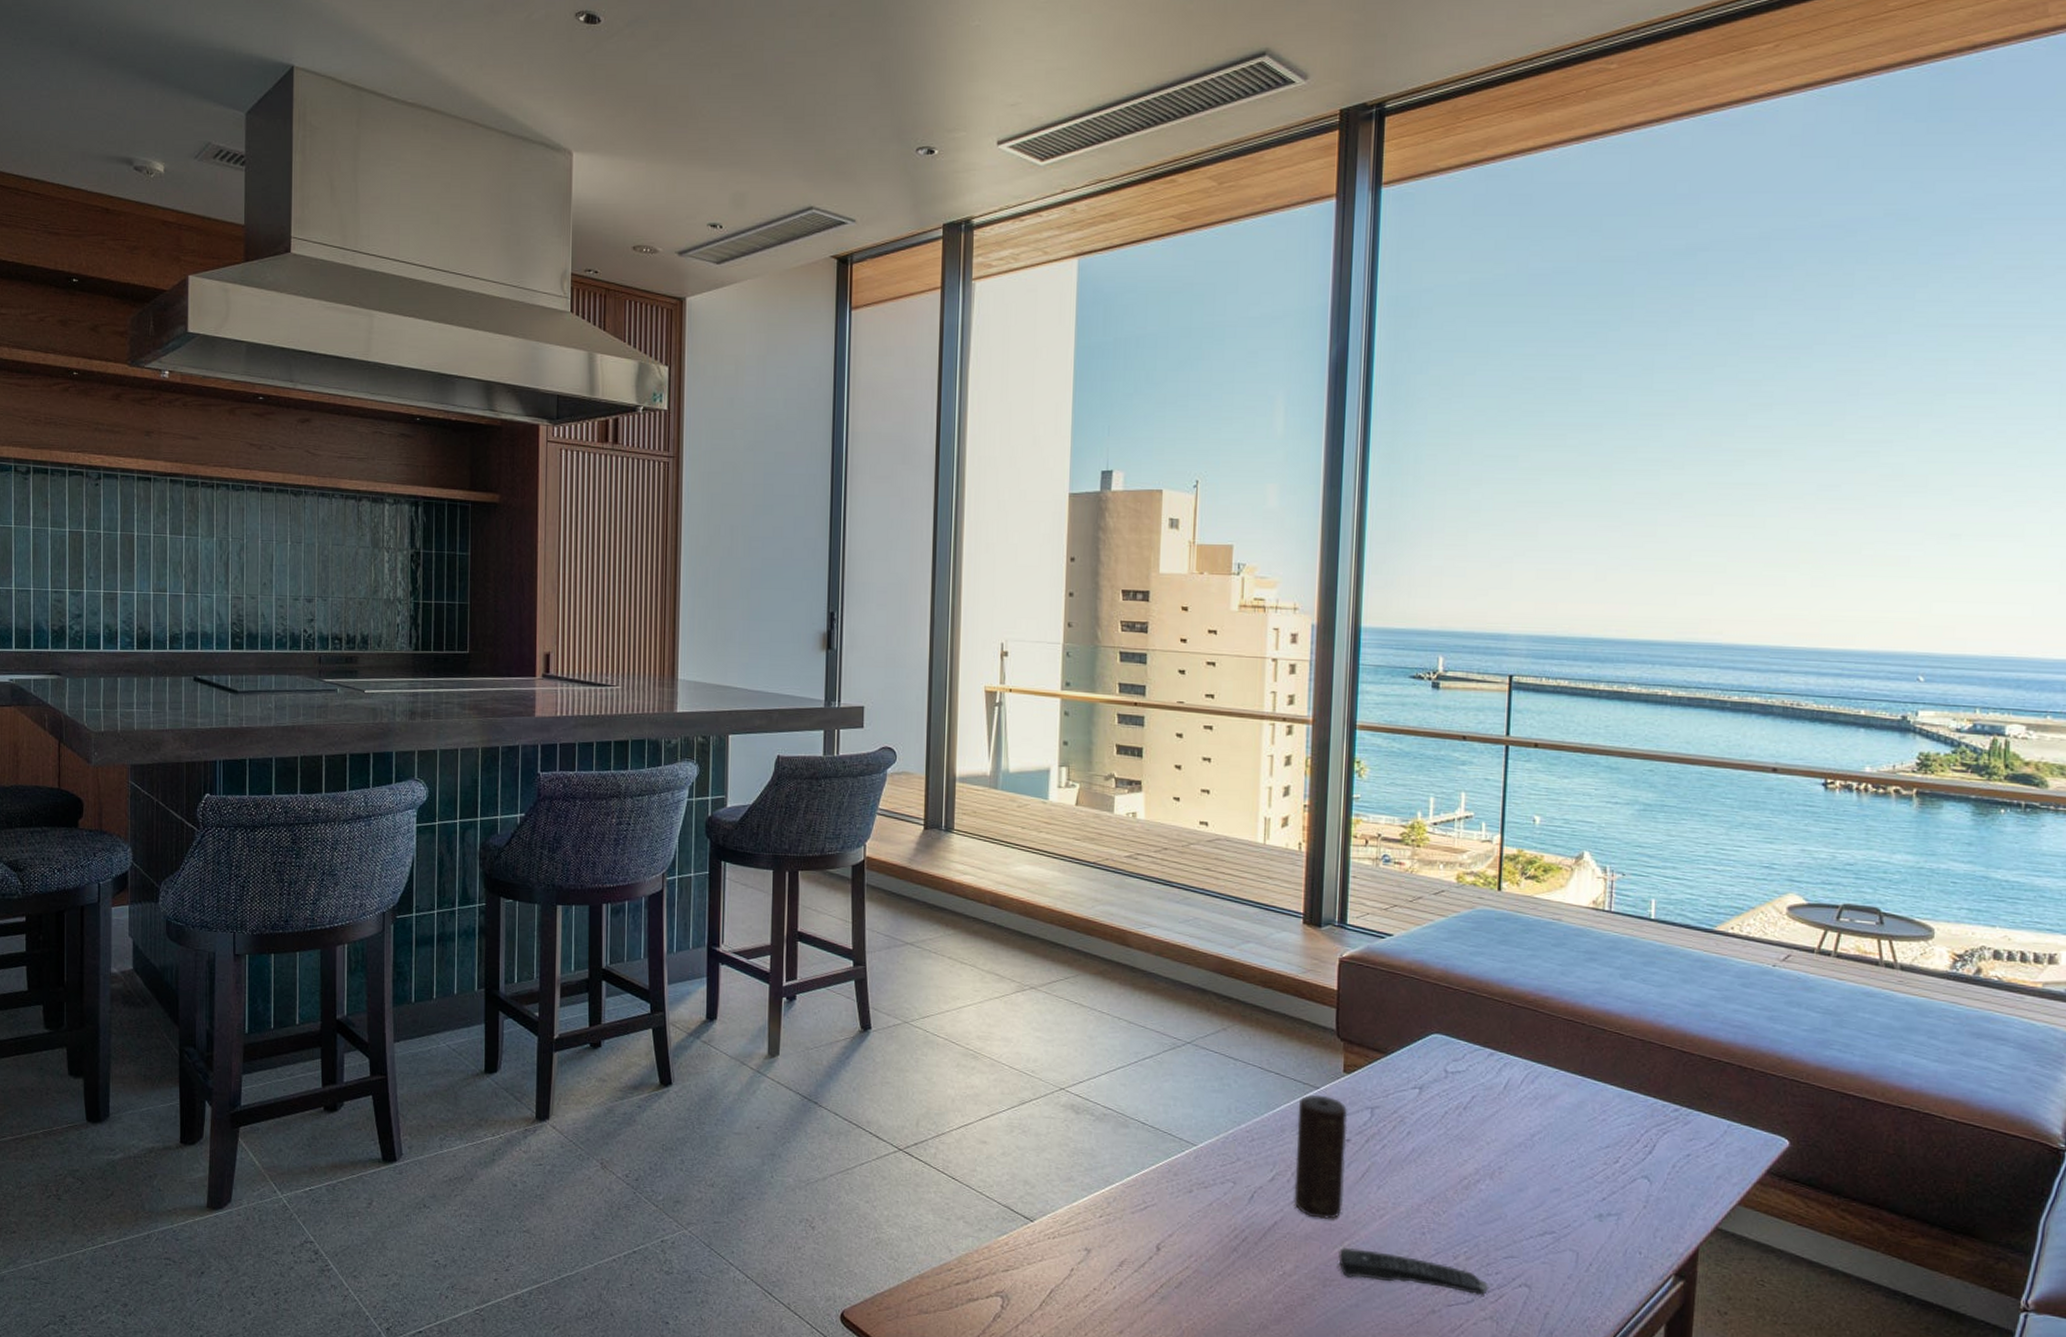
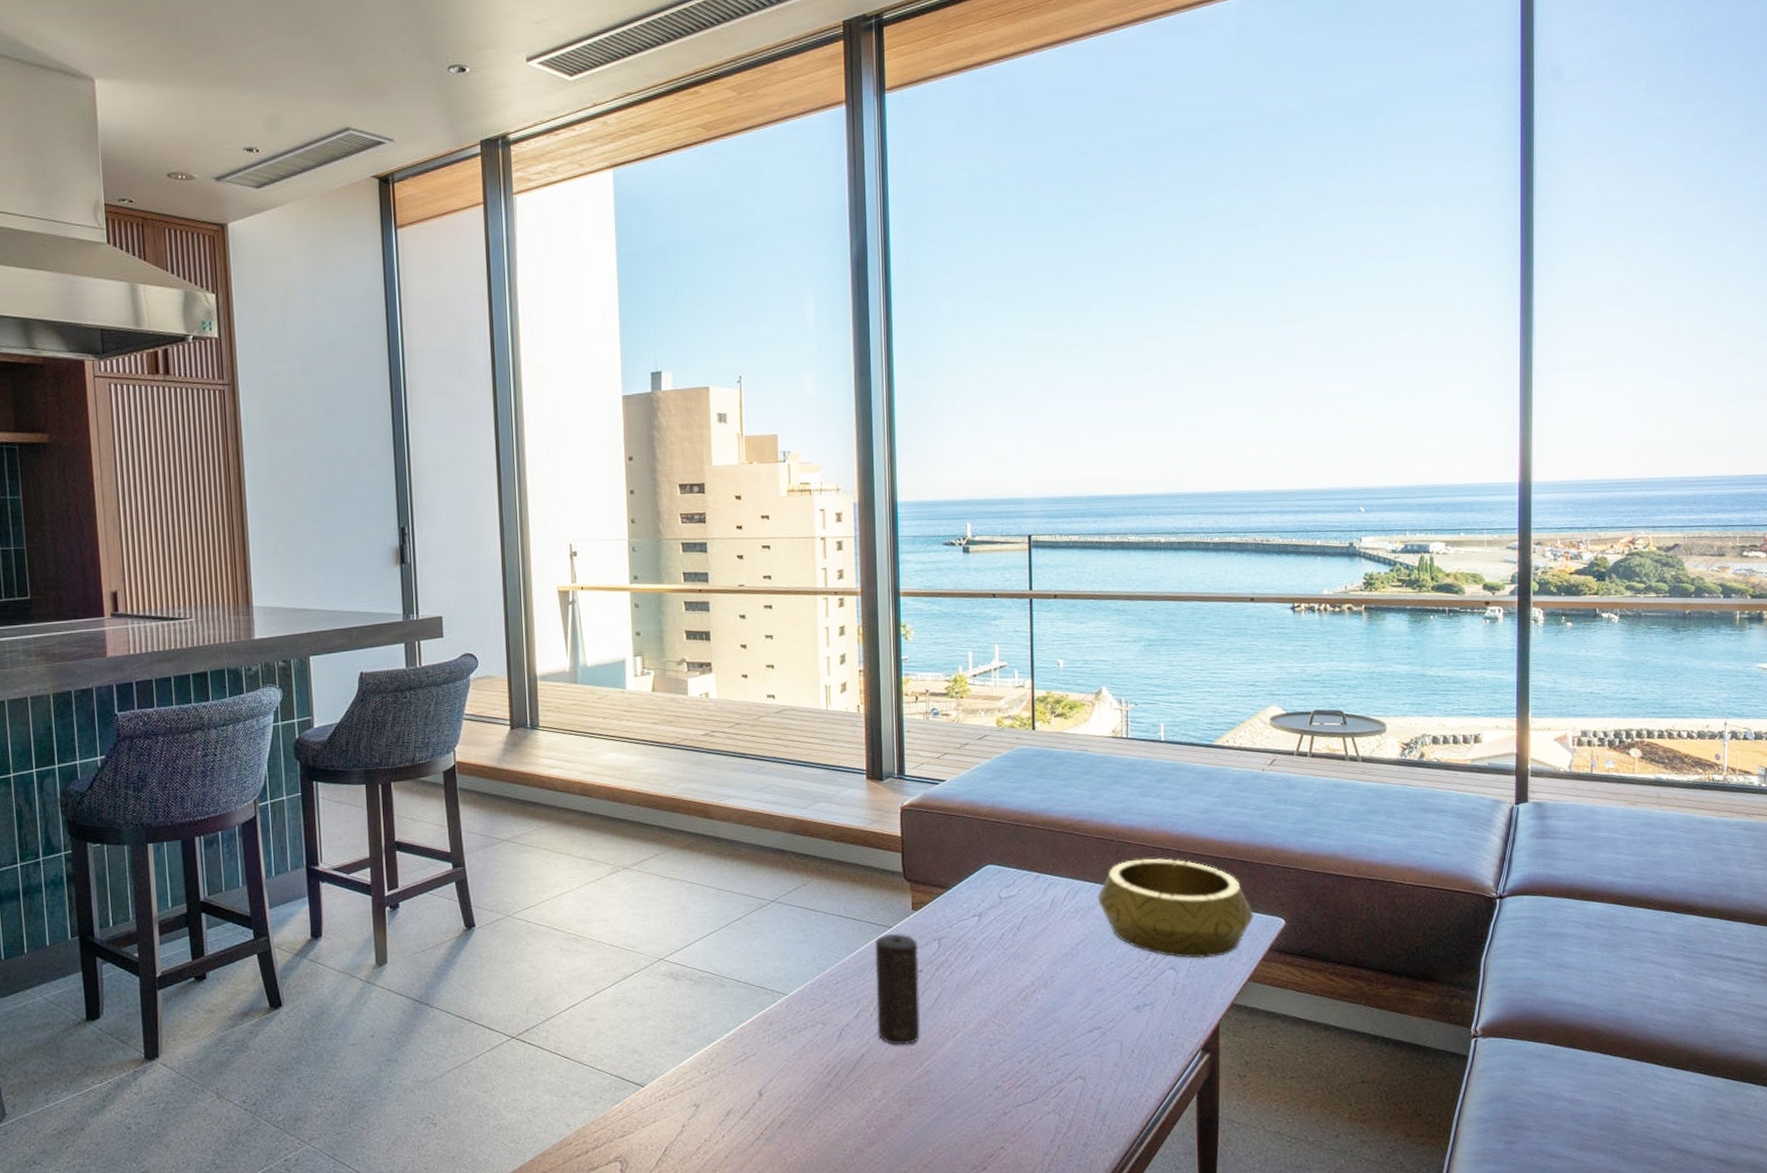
remote control: present [1338,1247,1490,1296] -> none [920,1067,1051,1095]
decorative bowl: none [1561,1048,1751,1173] -> present [1097,858,1254,959]

